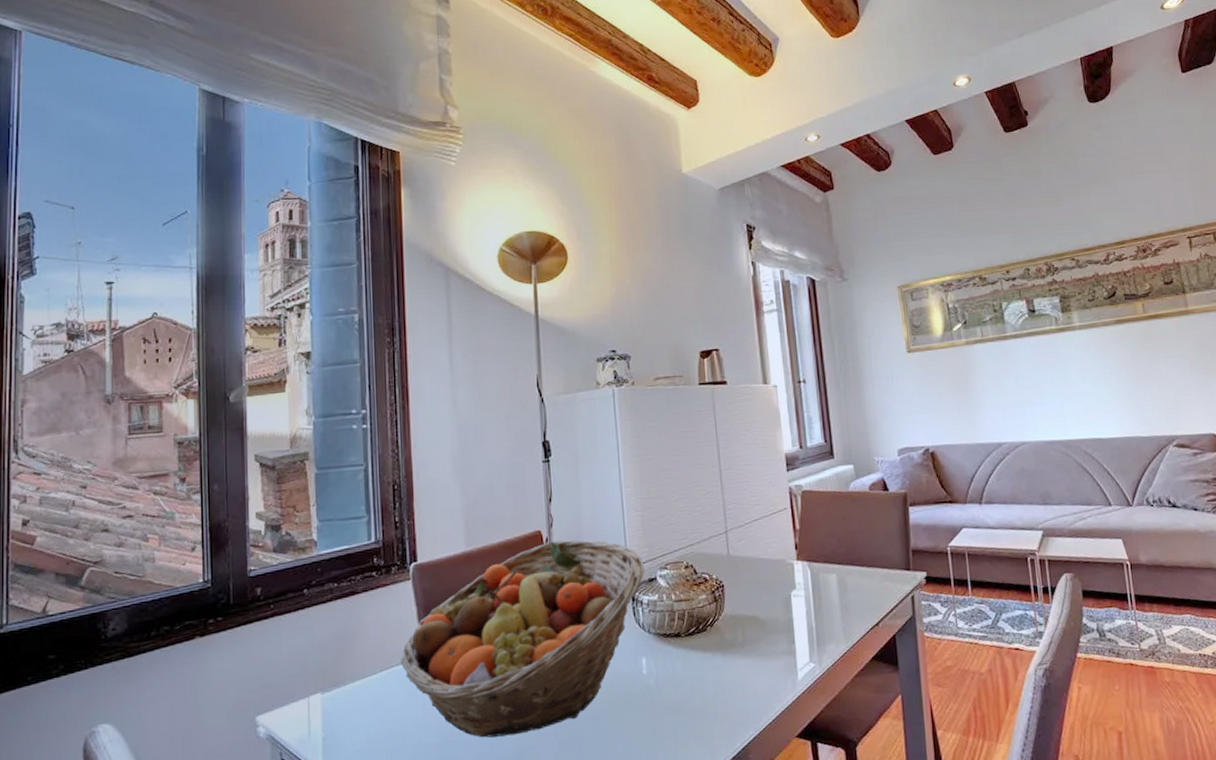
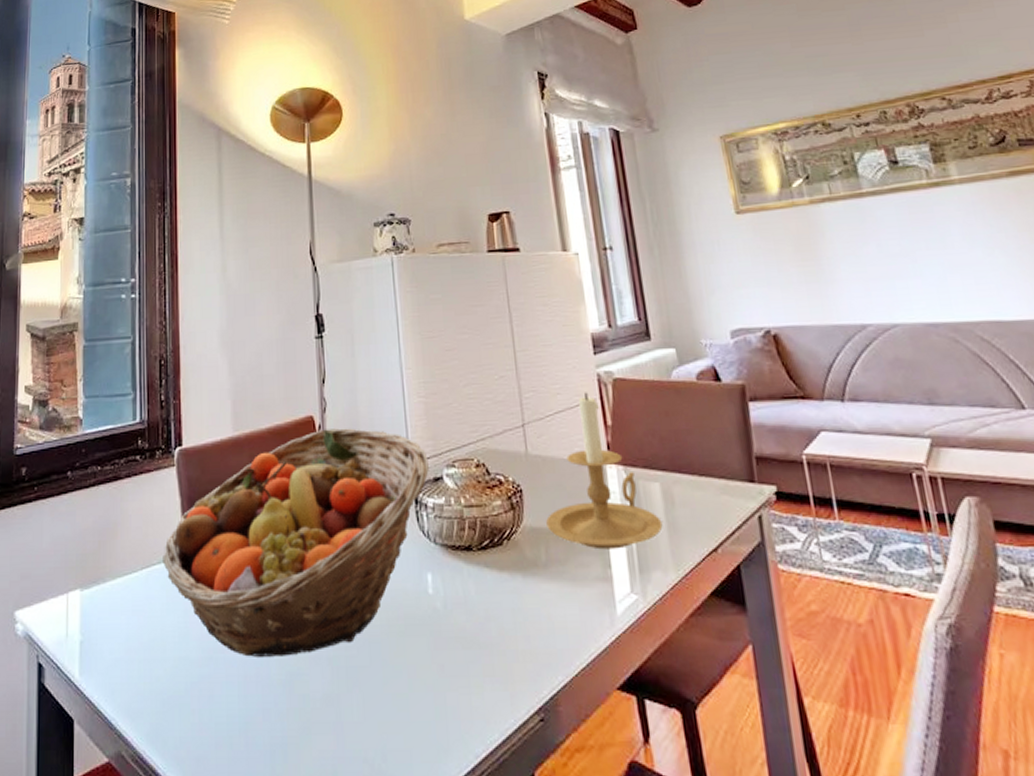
candle holder: none [743,502,837,630] -> present [546,392,663,550]

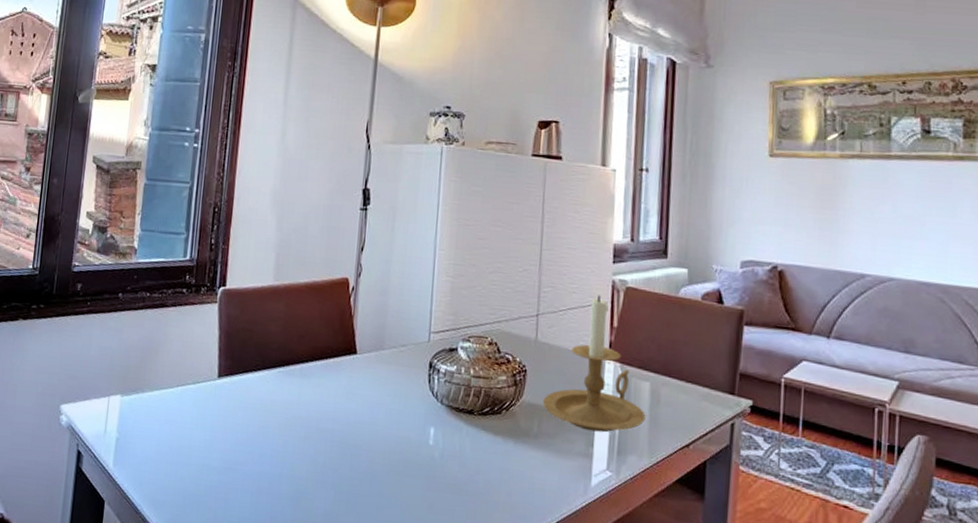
fruit basket: present [163,428,429,657] -> none [197,291,447,477]

